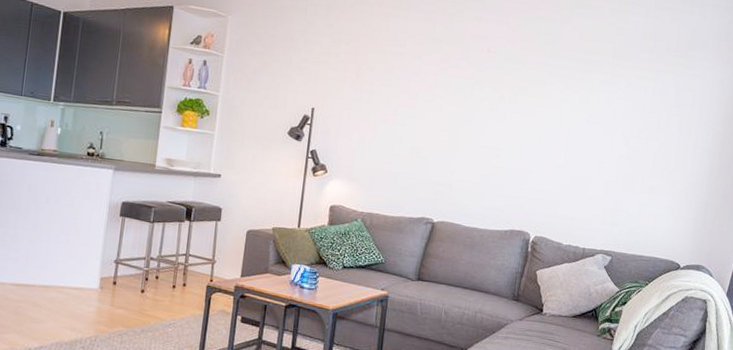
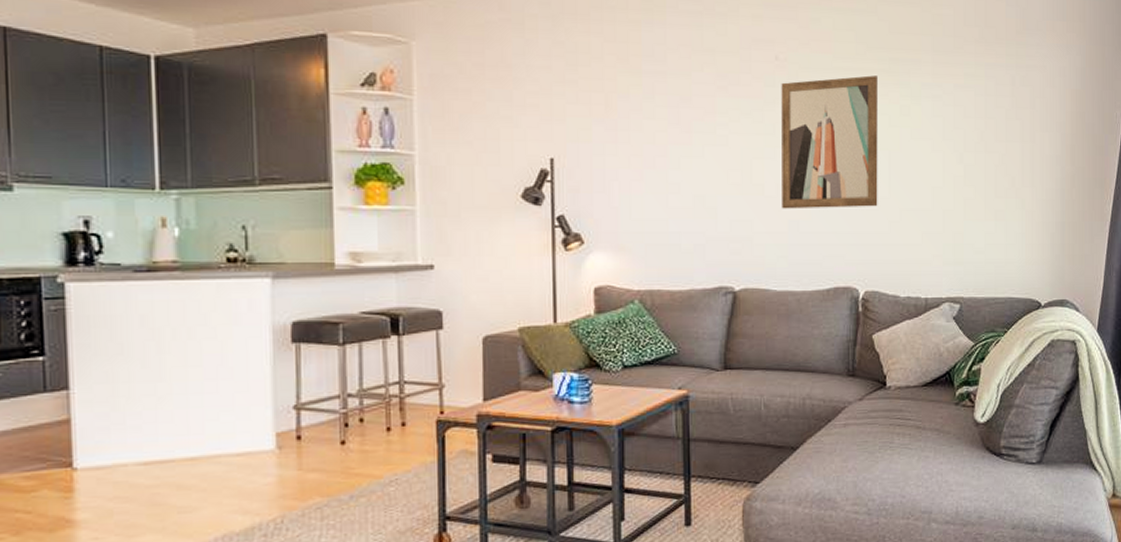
wall art: none [478,69,566,172] -> present [781,75,878,209]

